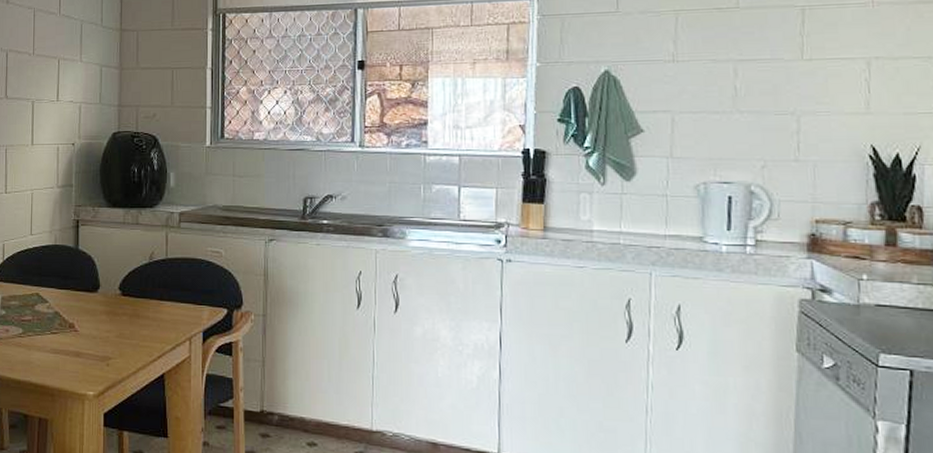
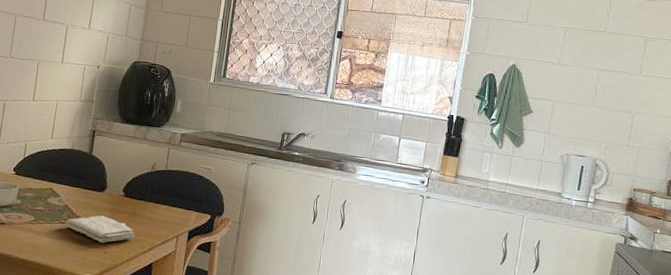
washcloth: none [57,321,139,354] -> present [65,215,135,244]

